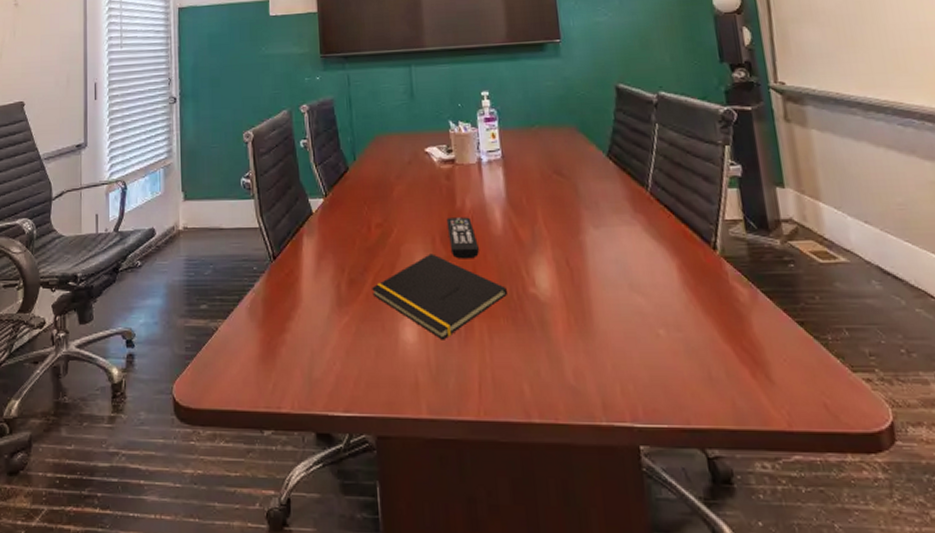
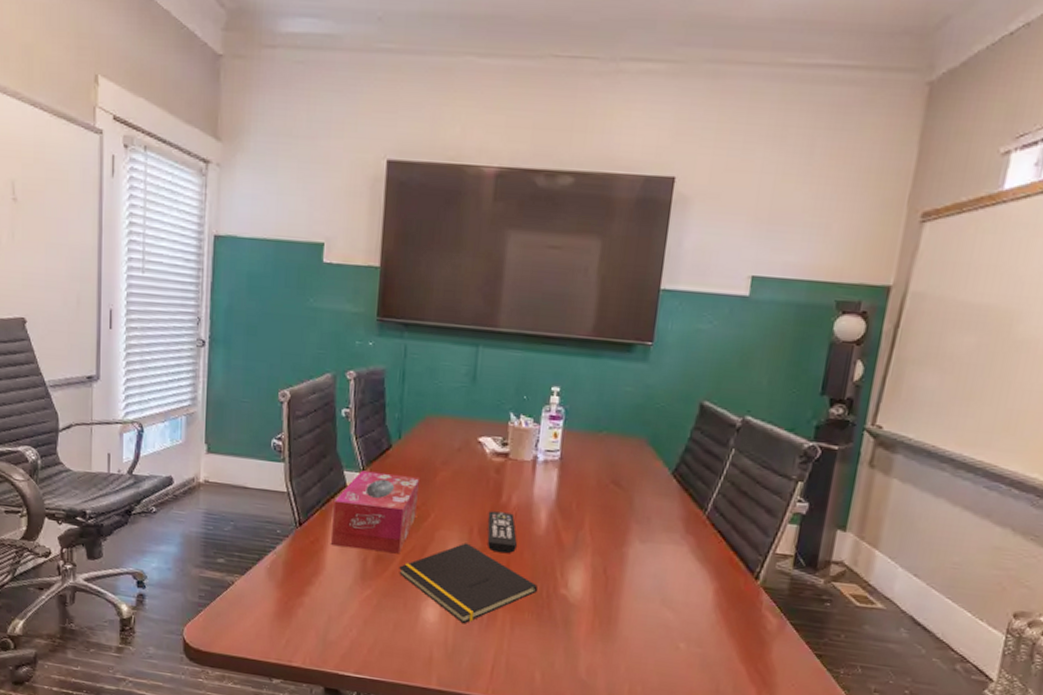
tissue box: none [303,194,380,276] -> present [330,470,421,554]

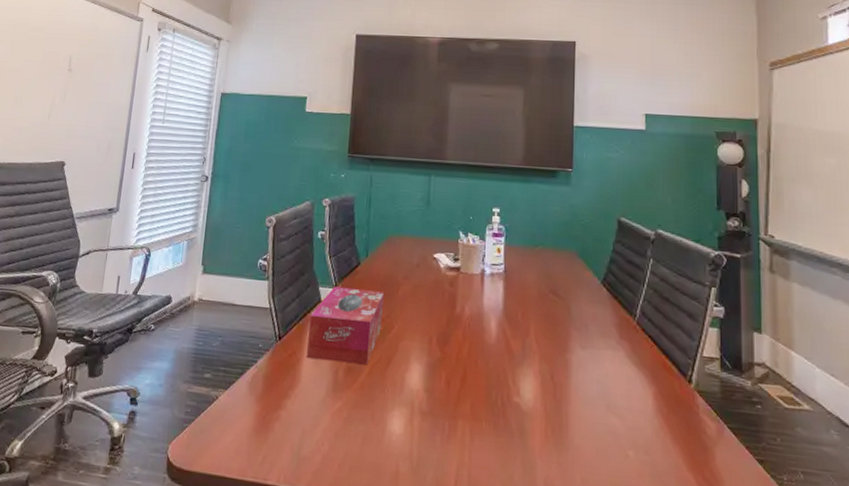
notepad: present [399,543,538,624] -> none [367,353,492,435]
remote control: present [487,511,517,554] -> none [444,321,472,363]

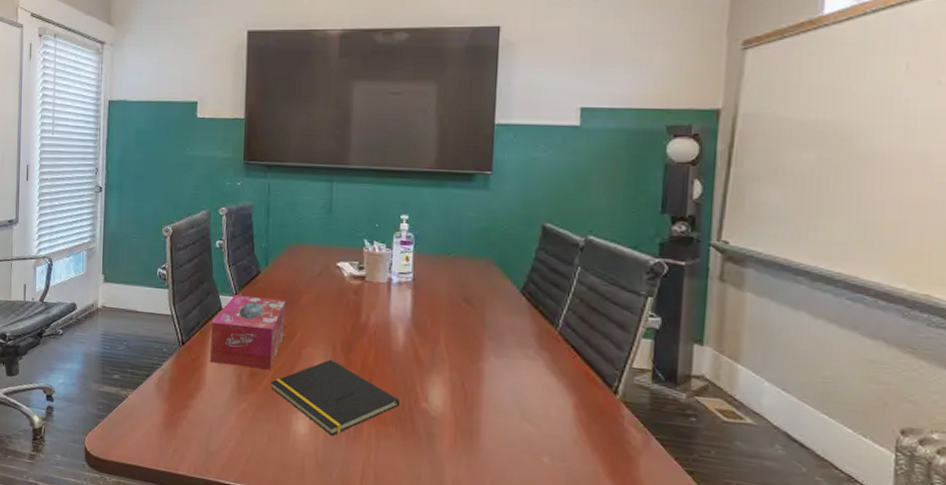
notepad: none [367,353,492,435] -> present [271,359,399,436]

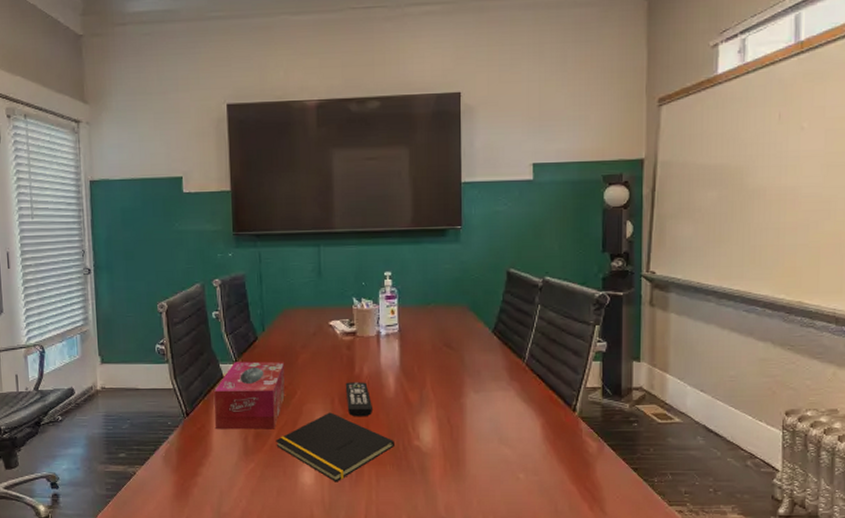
remote control: none [349,329,378,369] -> present [345,382,372,417]

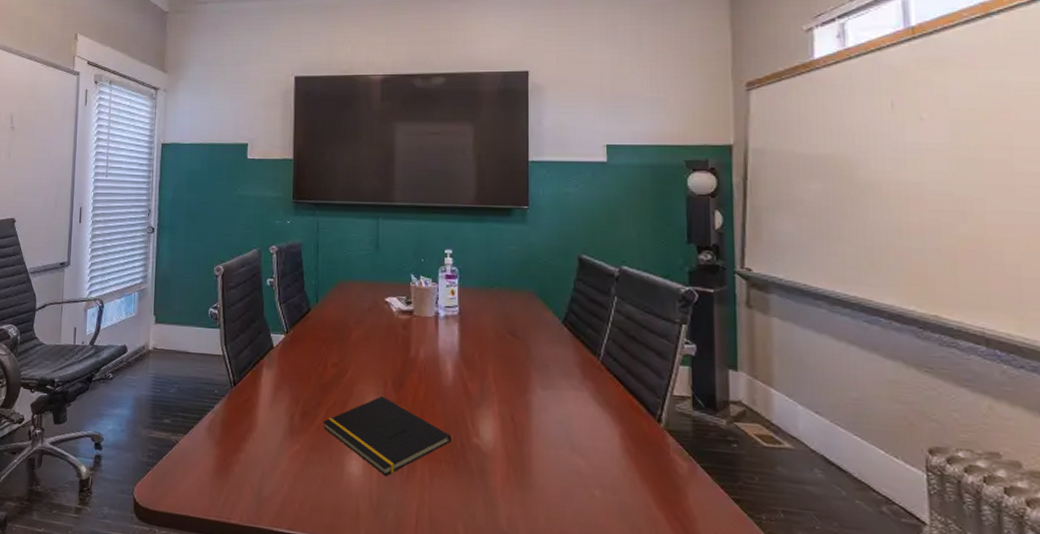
tissue box: present [214,361,286,430] -> none [261,332,337,409]
remote control: present [345,382,372,417] -> none [399,365,428,405]

